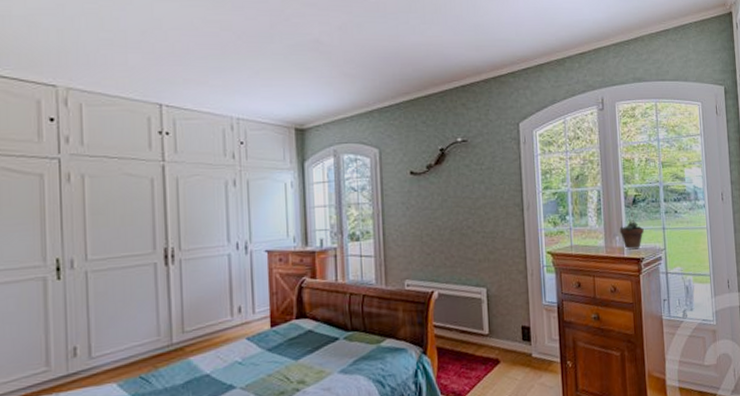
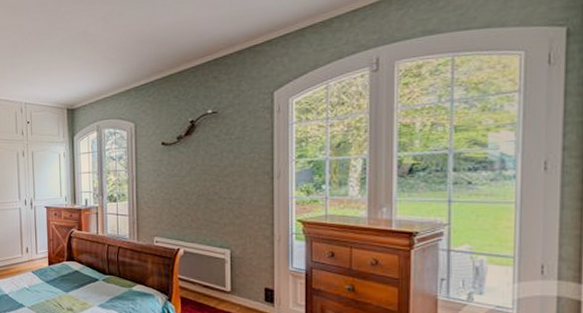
succulent plant: present [619,213,644,250] -> none [388,183,421,223]

